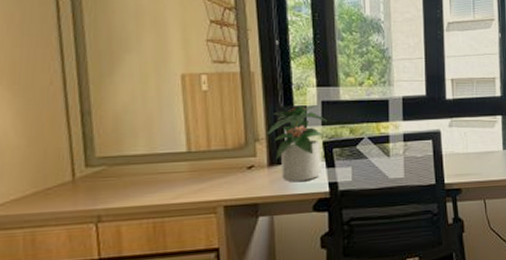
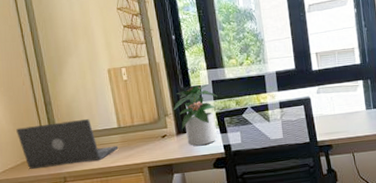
laptop: none [30,137,185,202] -> present [16,118,119,169]

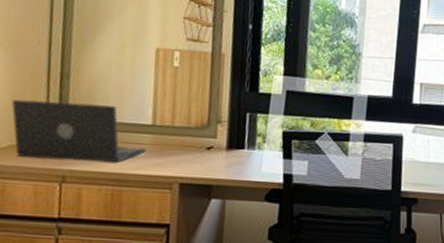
potted plant: present [173,84,217,146] -> none [229,92,289,170]

